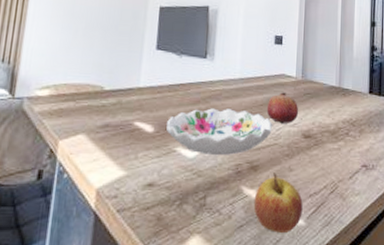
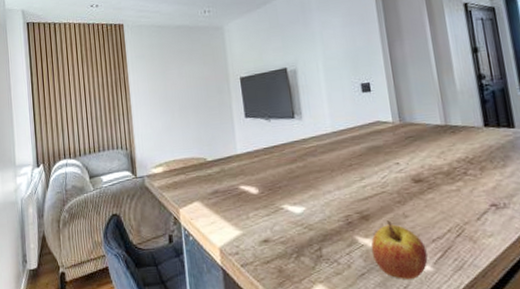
decorative bowl: present [166,108,273,155] -> none [269,162,377,209]
fruit: present [266,92,299,124] -> none [366,139,404,172]

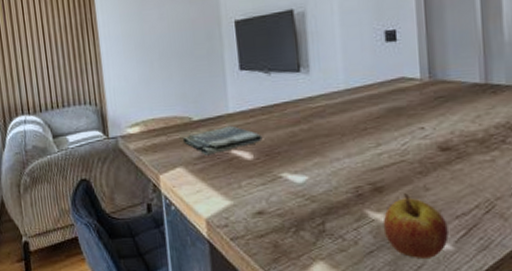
dish towel: none [198,164,266,191] -> present [182,125,263,155]

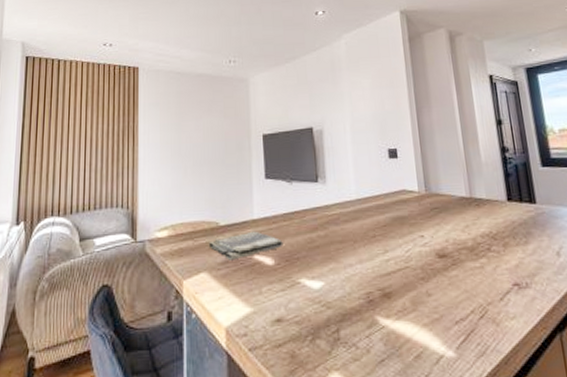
apple: present [383,193,449,260] -> none [392,299,451,368]

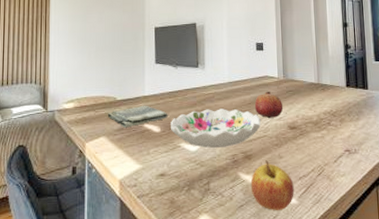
decorative bowl: none [287,232,401,284] -> present [171,108,262,148]
fruit: none [391,209,428,245] -> present [254,91,284,119]
apple: none [392,299,451,368] -> present [250,160,294,211]

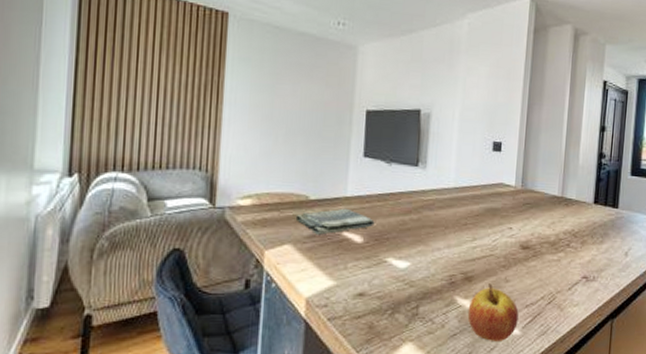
decorative bowl: present [171,108,262,148] -> none [376,218,490,266]
fruit: present [254,91,284,119] -> none [482,202,518,235]

